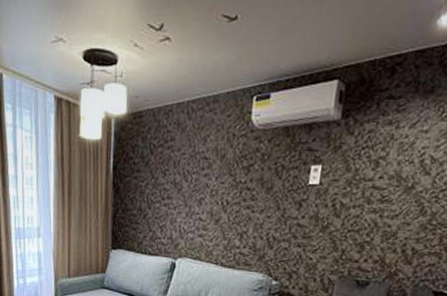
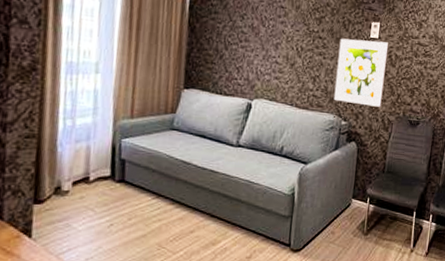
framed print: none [263,187,333,265] -> present [333,38,389,107]

